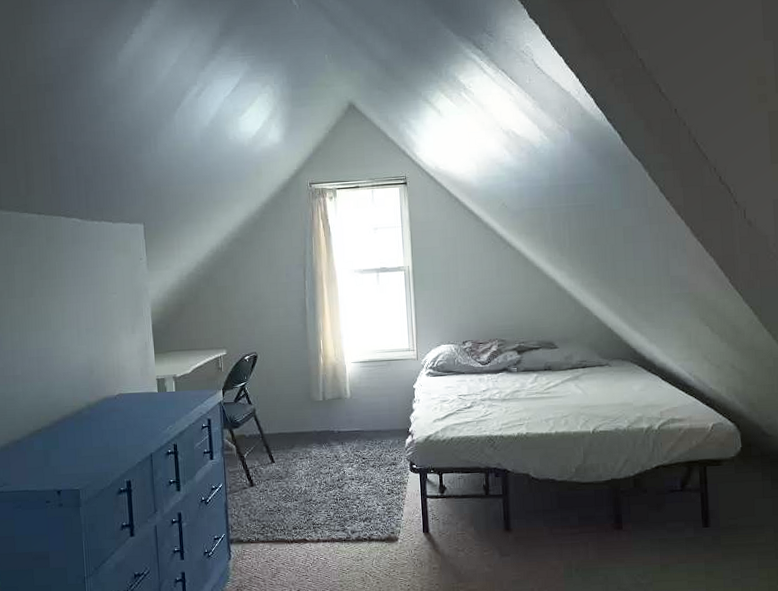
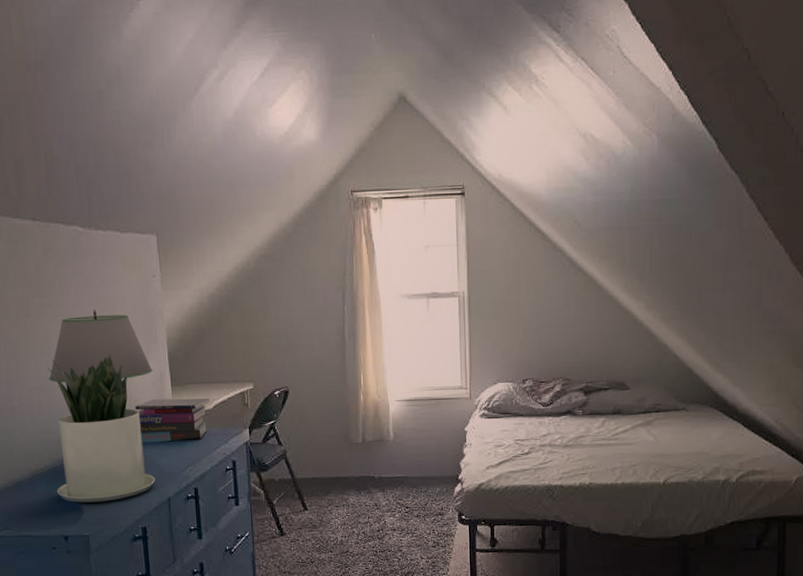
planter: none [47,326,140,460] -> present [47,353,156,503]
table lamp: none [48,289,139,353] -> present [49,310,153,383]
books: none [123,364,189,405] -> present [135,398,211,443]

